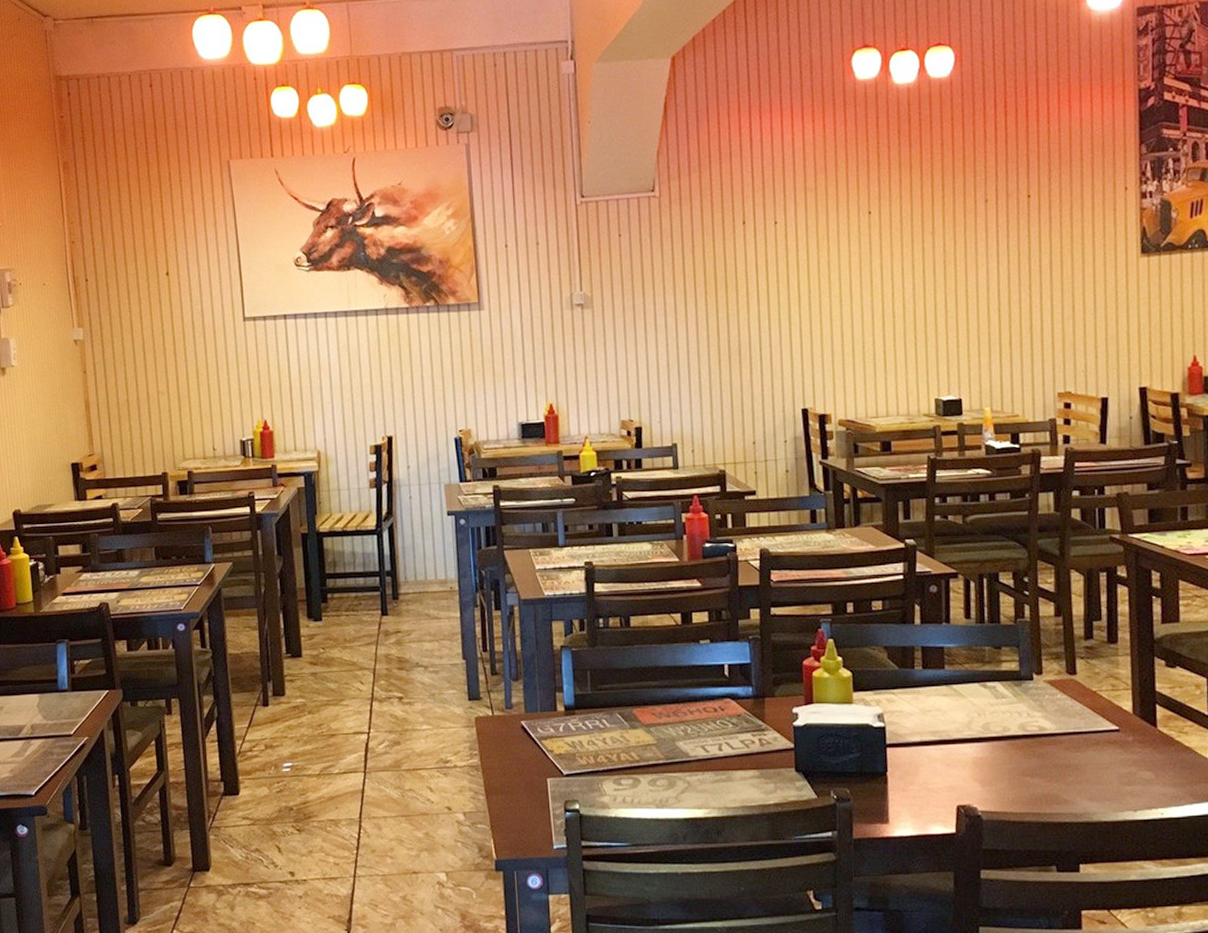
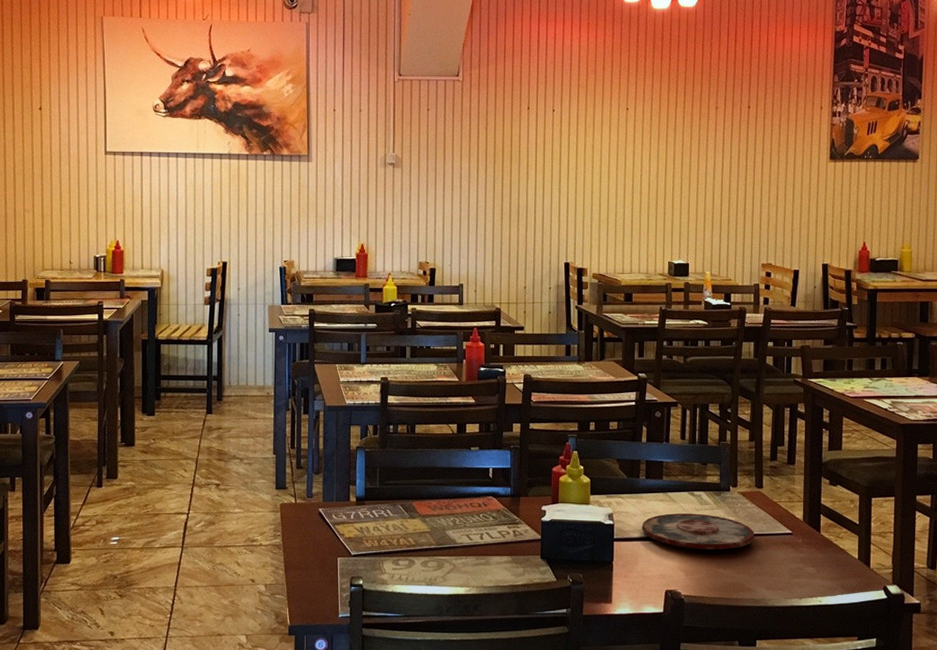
plate: none [921,709,1069,754] -> present [642,513,754,549]

